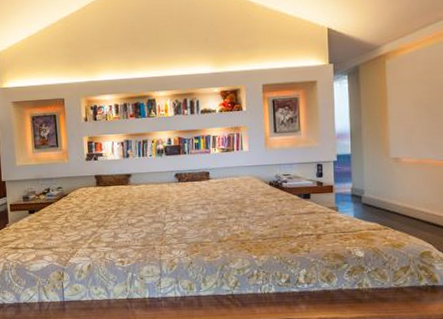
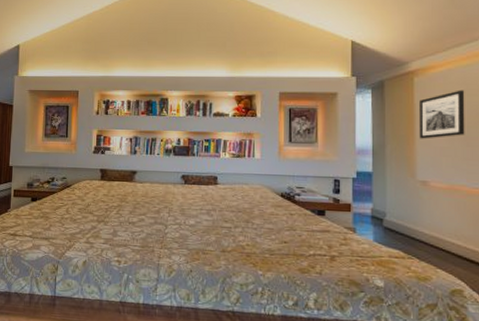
wall art: none [391,69,431,119] -> present [419,90,465,139]

